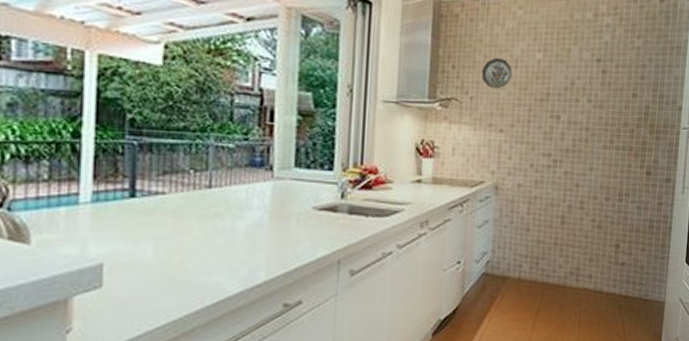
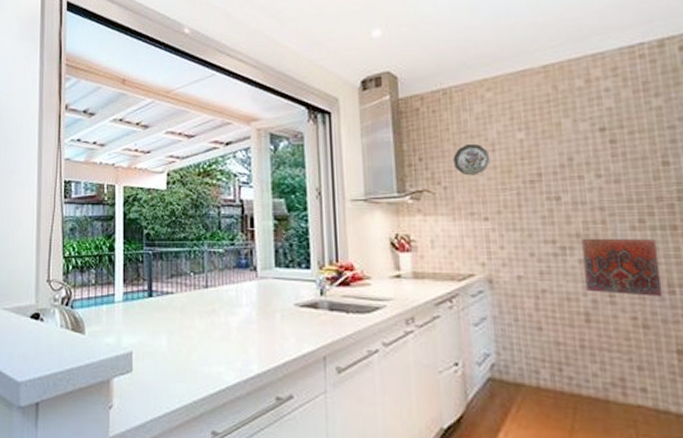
decorative tile: none [566,153,618,203] -> present [581,238,663,297]

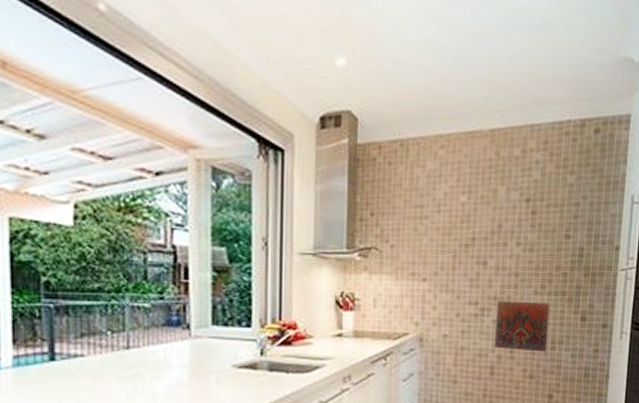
decorative plate: present [453,143,491,176] -> none [402,202,435,236]

